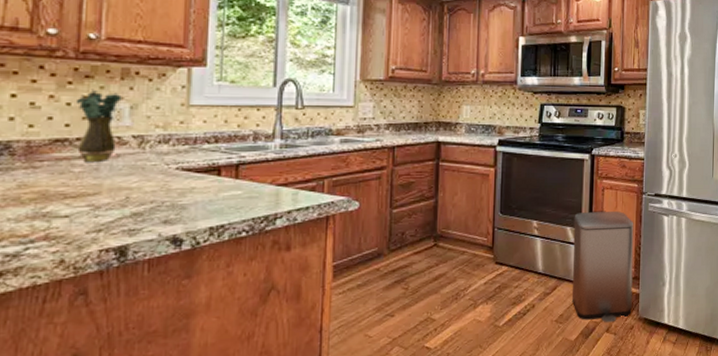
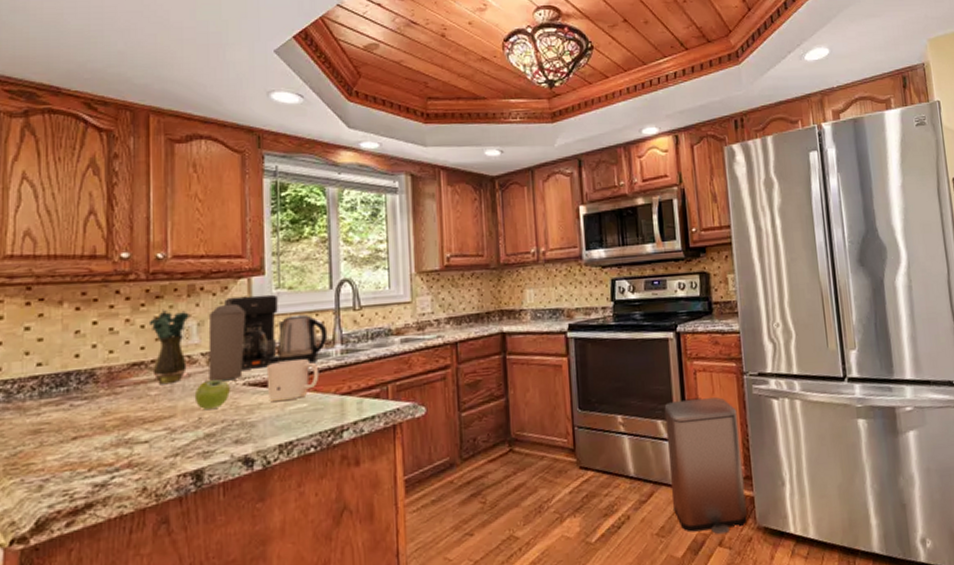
fruit: none [122,161,162,191] -> present [194,378,230,411]
canister: none [140,86,184,164] -> present [208,299,246,382]
coffee maker: none [161,84,218,155] -> present [224,294,279,370]
mug: none [201,150,257,188] -> present [266,359,320,403]
kettle: none [214,107,268,154] -> present [277,314,328,364]

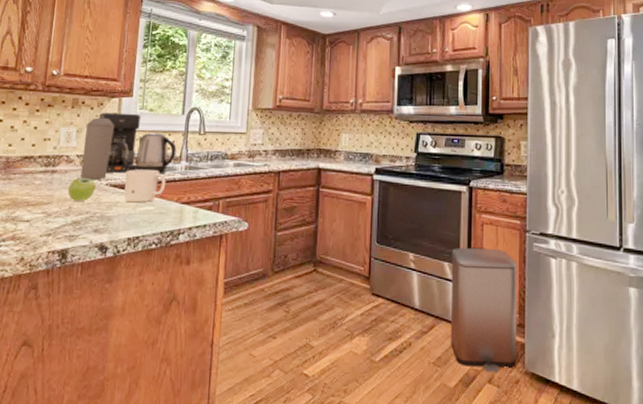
vase: present [148,309,189,384] -> none [38,115,72,176]

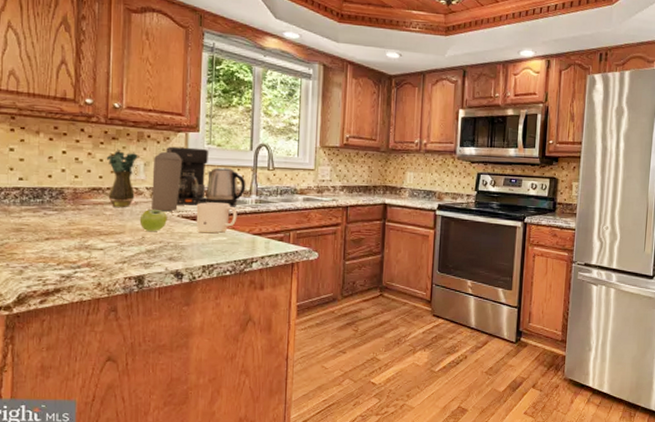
vase: none [38,115,72,176] -> present [106,148,138,207]
pedal bin: present [450,247,517,373] -> none [501,275,563,380]

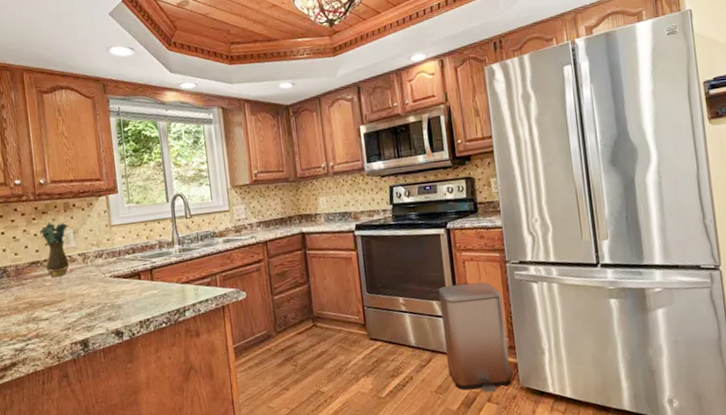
fruit: present [139,208,167,232] -> none [76,272,101,296]
canister: present [151,147,183,212] -> none [81,212,109,275]
coffee maker: present [166,146,208,205] -> none [91,207,135,266]
mug: present [196,202,238,234] -> none [125,257,165,290]
kettle: present [205,167,246,207] -> none [131,222,169,260]
pedal bin: none [501,275,563,380] -> present [438,282,512,393]

